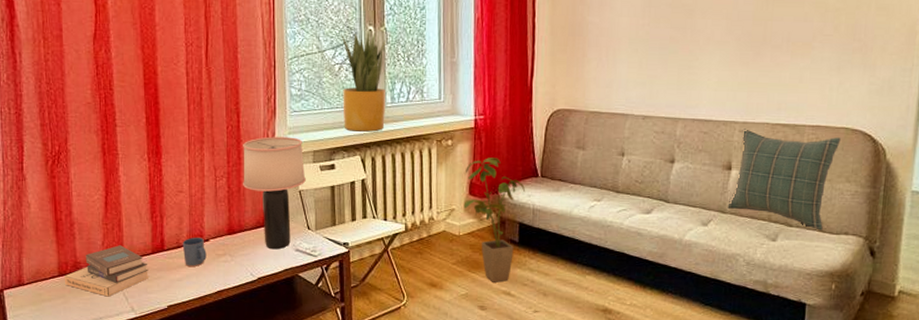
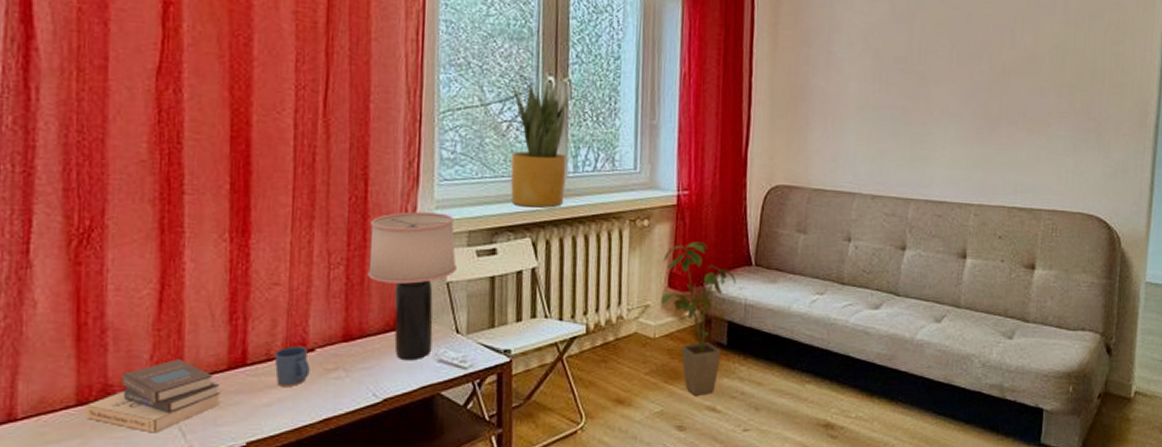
pillow: present [727,130,841,231] -> none [962,214,1077,326]

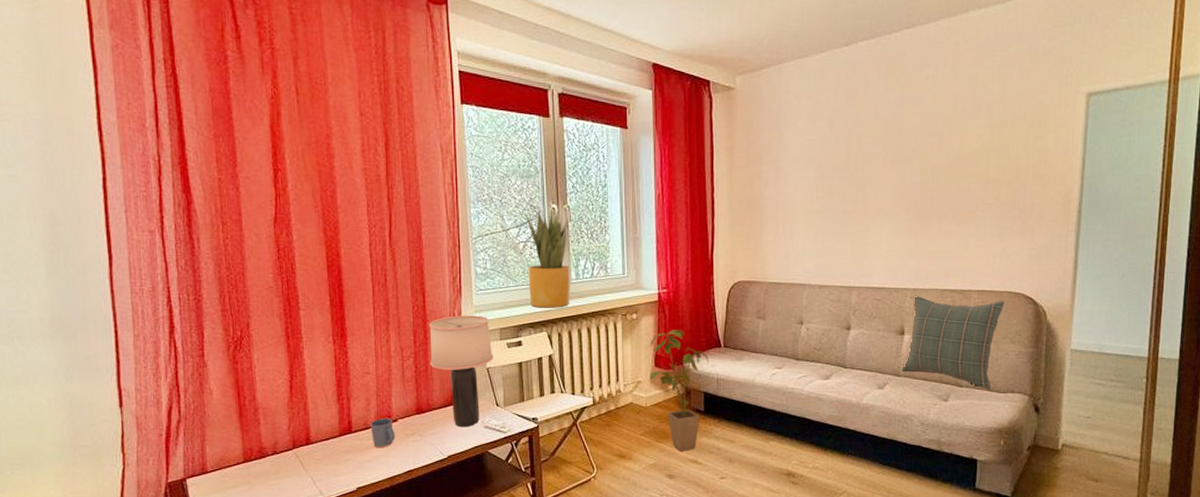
books: present [84,359,222,433] -> none [249,429,338,481]
pillow: none [962,214,1077,326] -> present [901,296,1005,390]

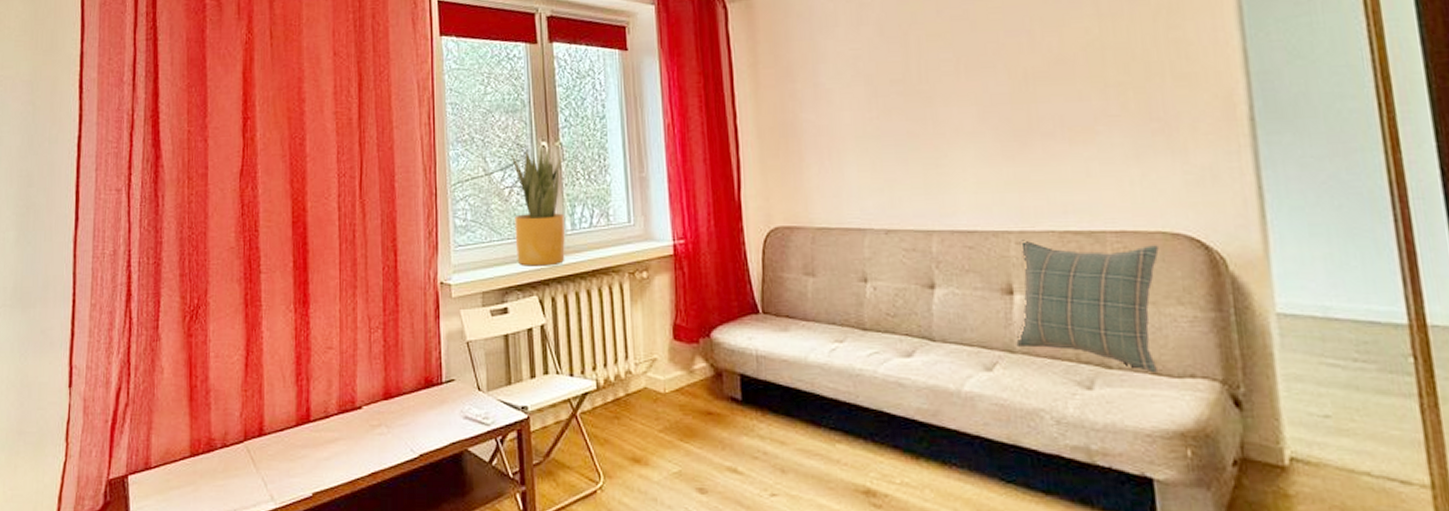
mug: present [370,417,395,448] -> none [331,403,359,443]
table lamp: present [429,315,493,427] -> none [401,276,474,418]
house plant: present [649,330,710,451] -> none [666,291,745,455]

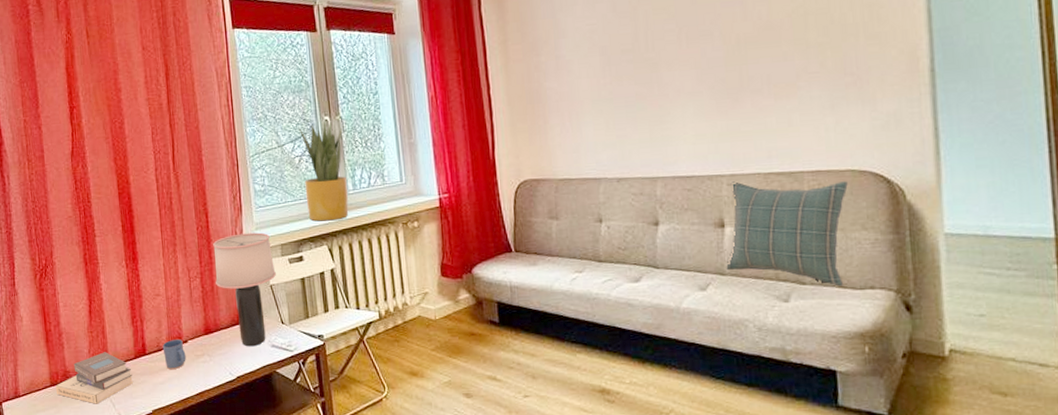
books: none [195,416,293,482] -> present [55,352,134,404]
mug: none [331,403,359,443] -> present [162,339,186,370]
table lamp: none [401,276,474,418] -> present [213,232,276,347]

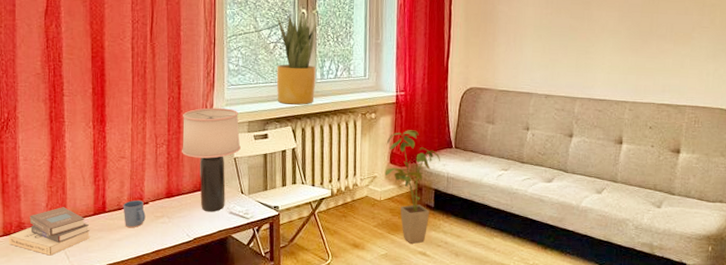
house plant: none [434,236,501,367] -> present [385,130,441,244]
pillow: present [726,181,848,287] -> none [619,109,716,199]

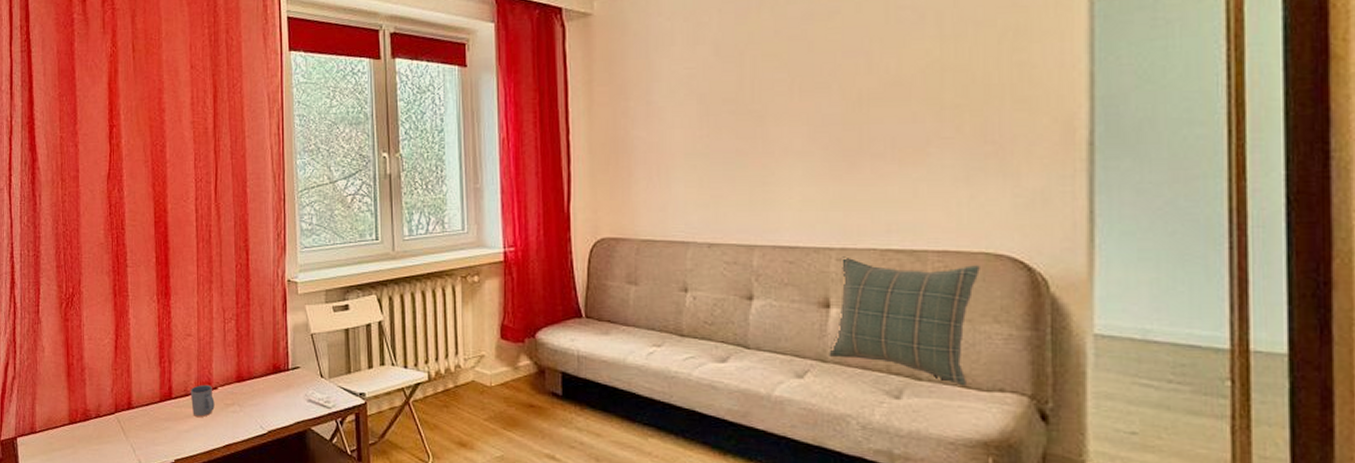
books: present [8,207,91,256] -> none [74,392,157,448]
table lamp: present [182,108,241,212] -> none [252,275,318,400]
planter: present [276,13,320,105] -> none [353,157,405,268]
house plant: present [385,130,441,244] -> none [494,295,568,444]
pillow: none [619,109,716,199] -> present [829,258,980,386]

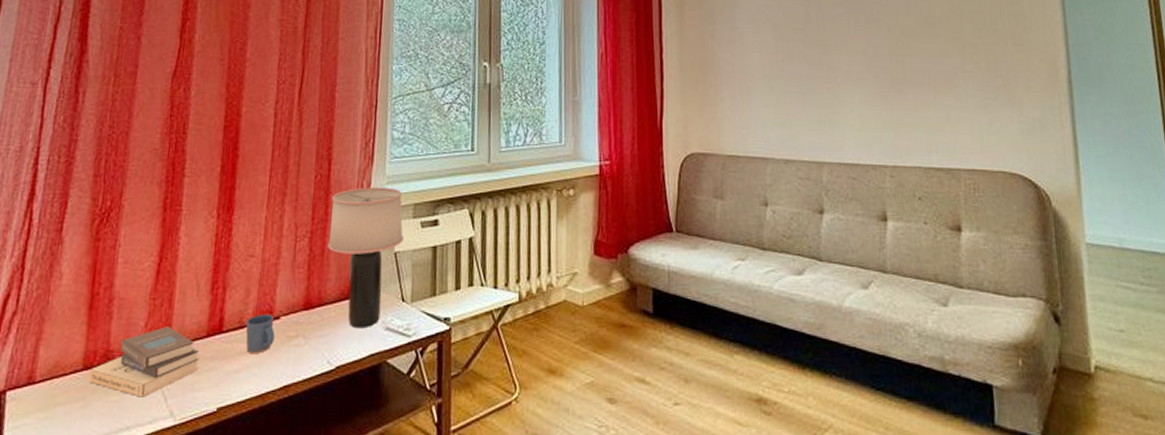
books: none [74,392,157,448] -> present [88,326,199,397]
table lamp: none [252,275,318,400] -> present [328,187,404,329]
pillow: present [829,258,980,386] -> none [888,175,1000,292]

